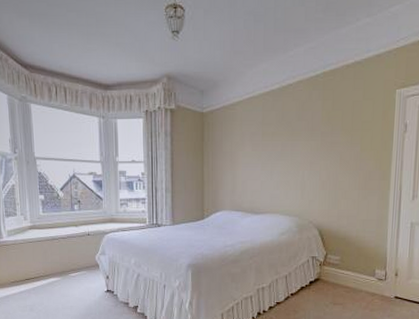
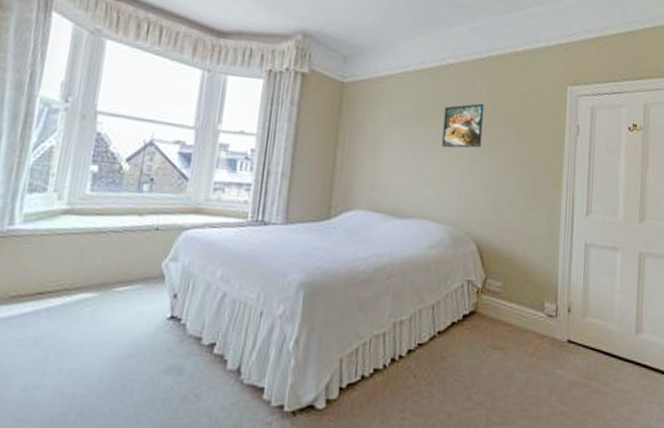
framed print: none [286,115,320,156] -> present [441,103,484,148]

